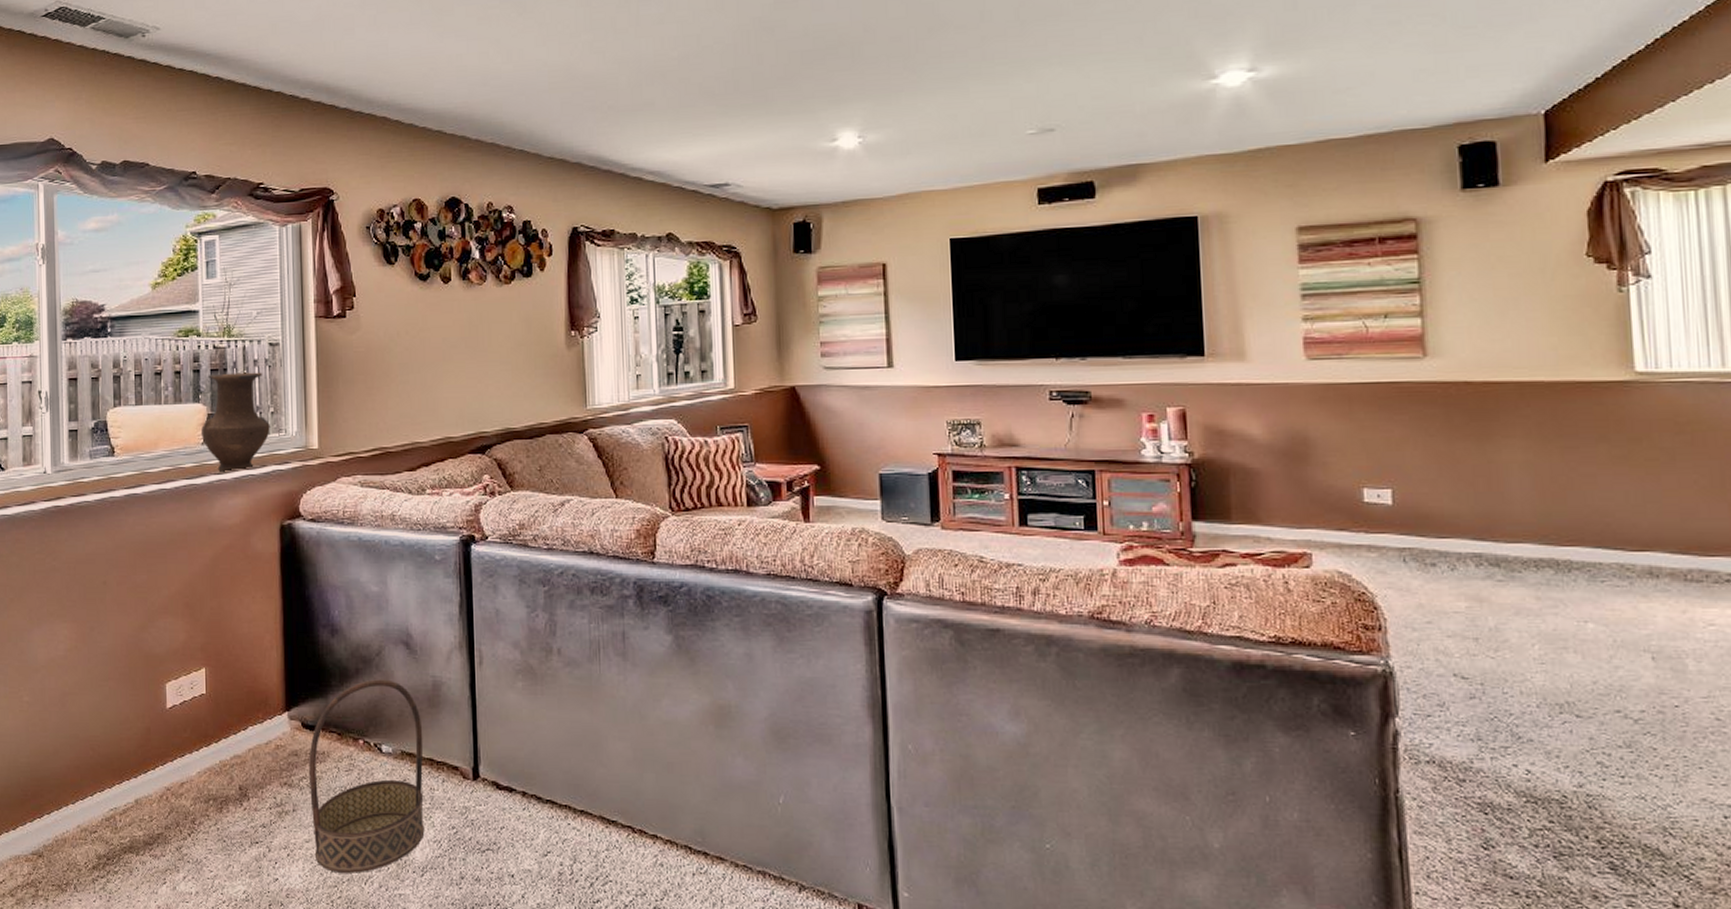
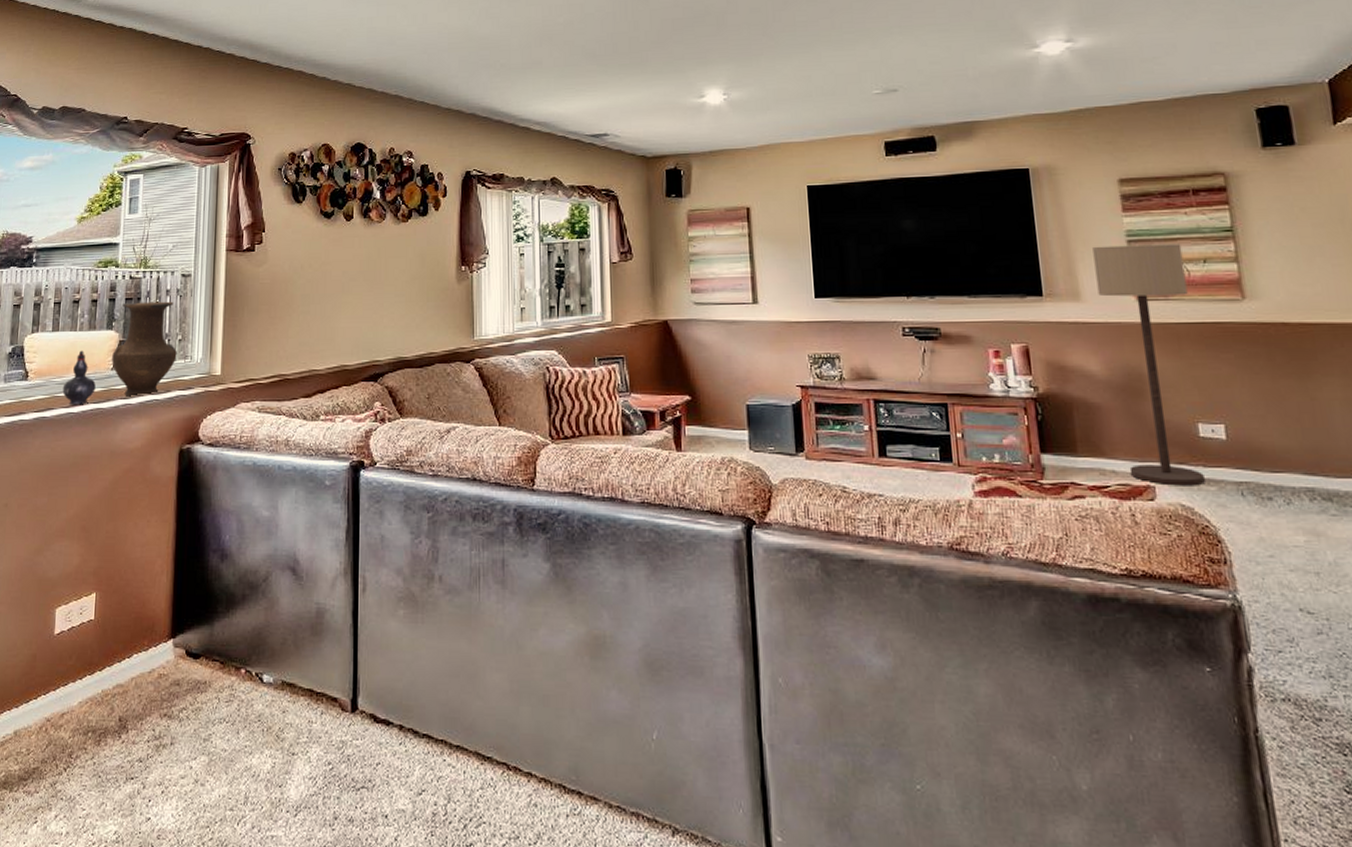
decorative bottle: none [152,424,187,481] -> present [62,350,96,405]
basket: present [309,679,425,873] -> none [189,606,305,813]
floor lamp: none [1263,297,1365,553] -> present [1093,244,1205,486]

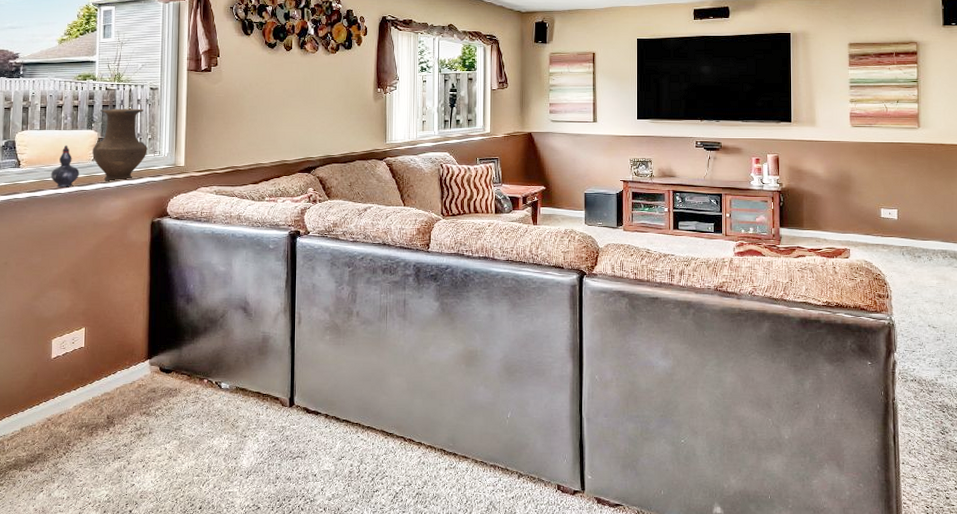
floor lamp: present [1093,244,1205,486] -> none [827,89,885,249]

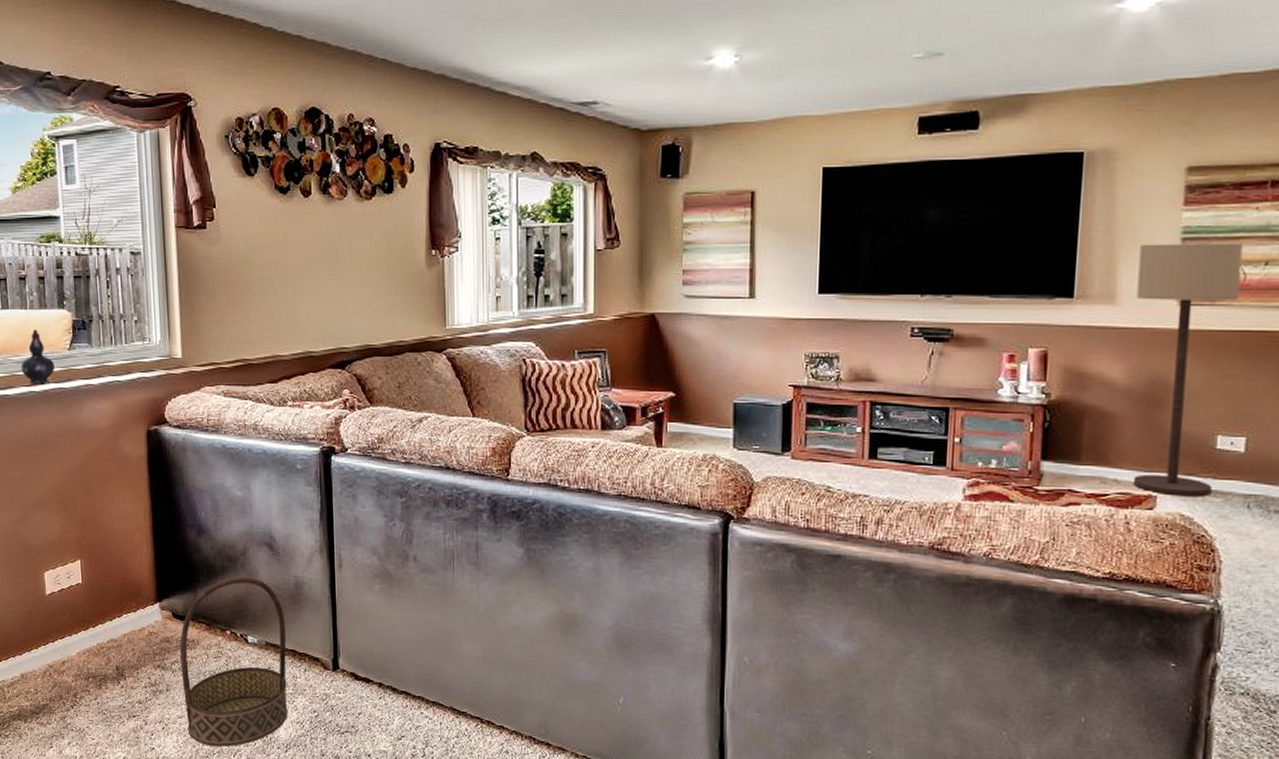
vase: present [92,108,148,180] -> none [67,280,135,376]
basket: none [163,335,254,478] -> present [180,576,288,747]
floor lamp: none [827,89,885,249] -> present [1132,243,1244,497]

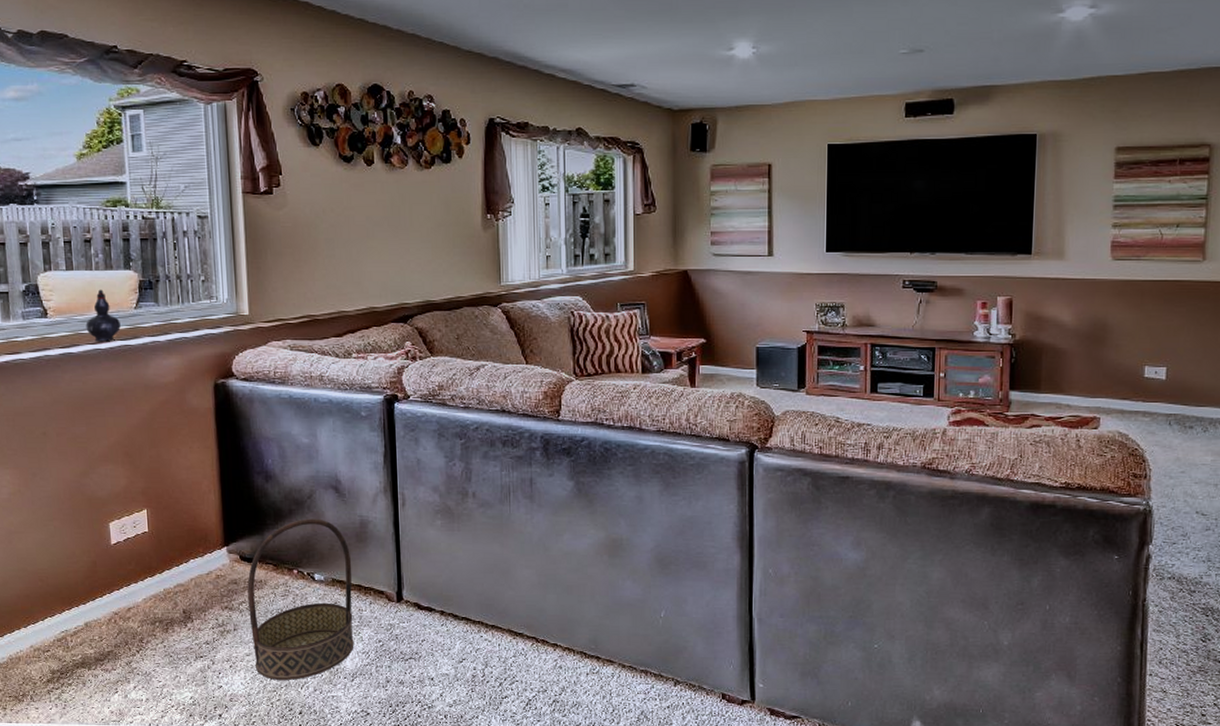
floor lamp: present [1132,243,1244,497] -> none [1080,209,1160,417]

